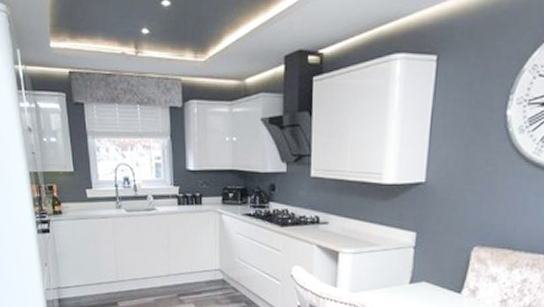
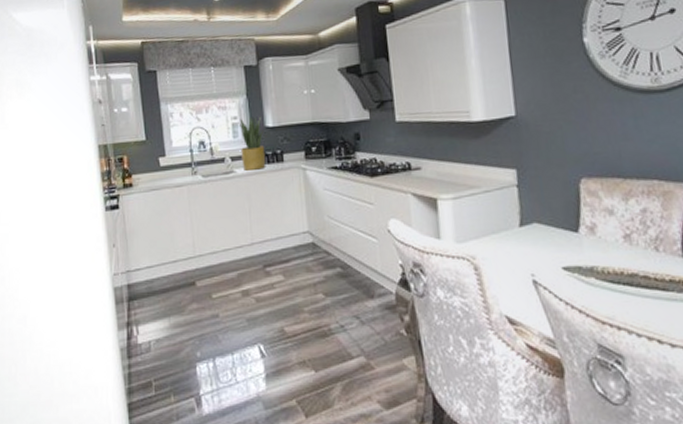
planter: none [161,159,185,210] -> present [238,117,266,171]

